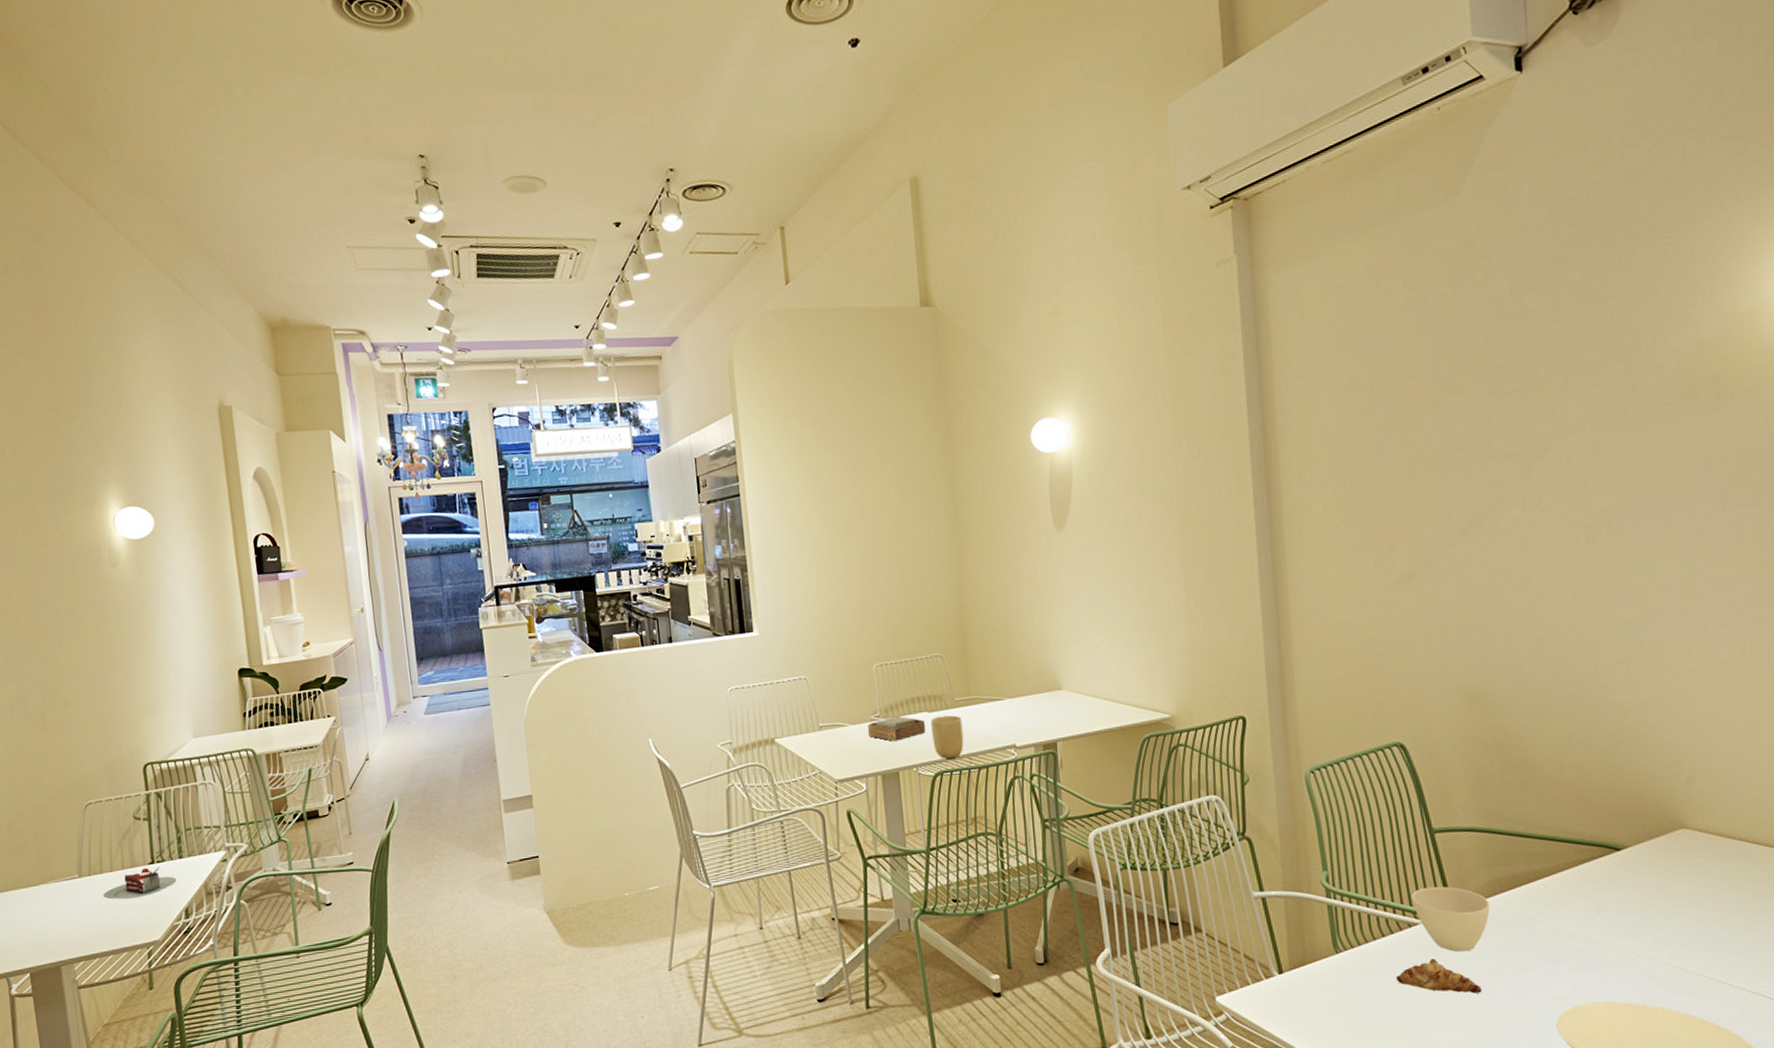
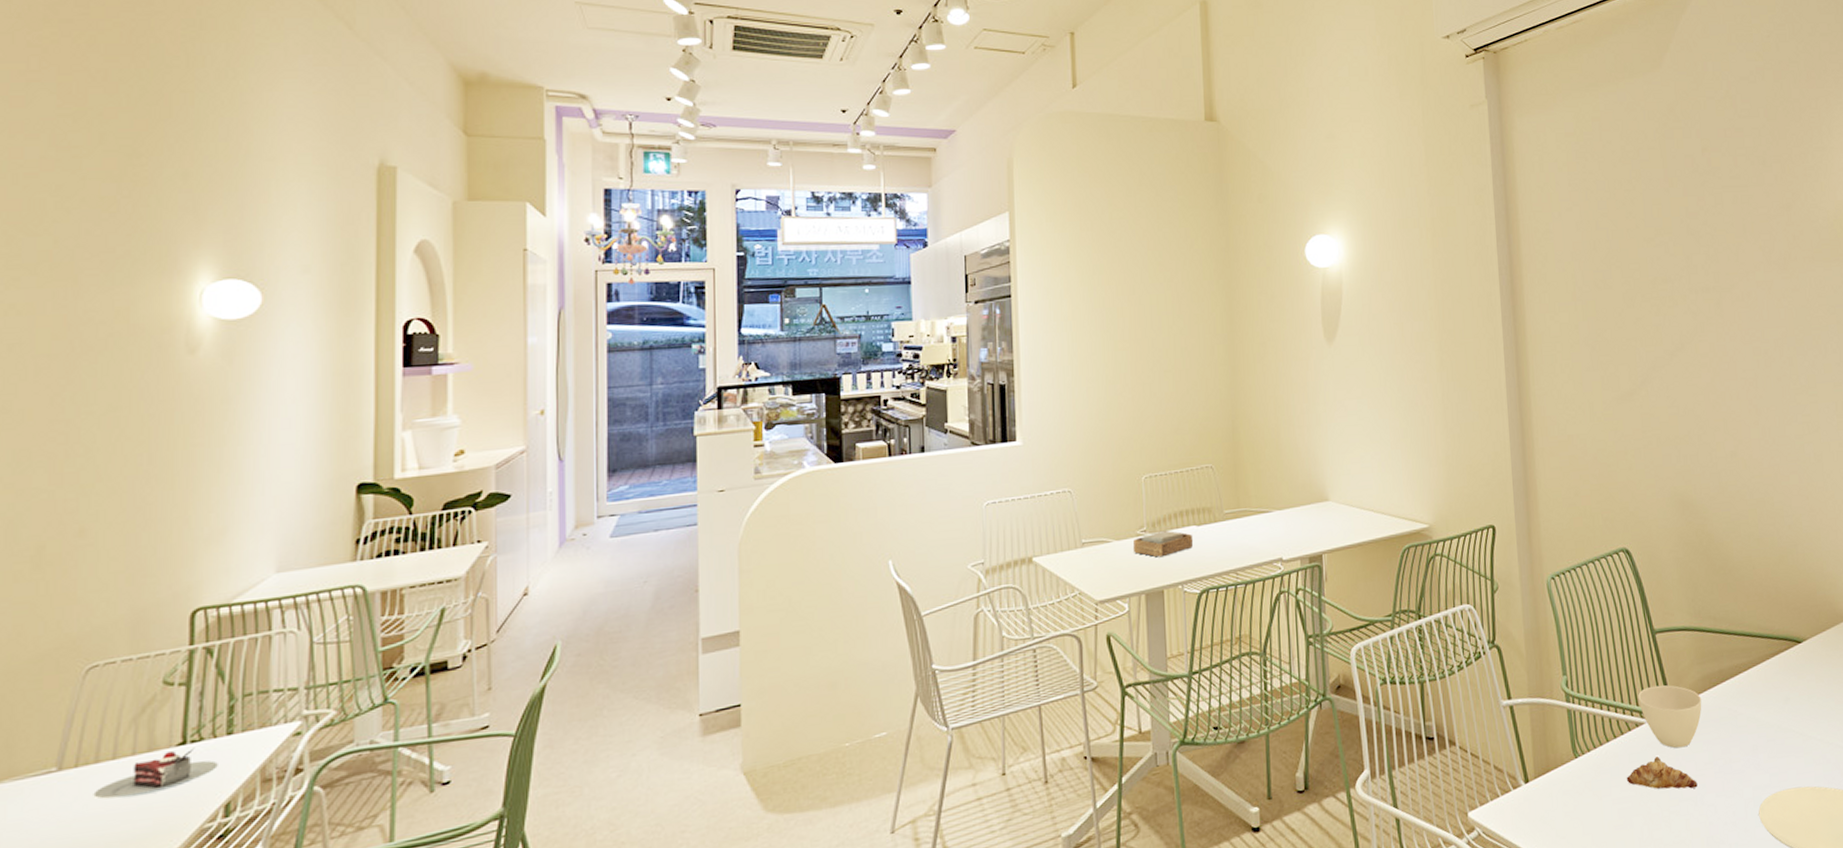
cup: present [931,715,964,759] -> none [1199,528,1232,575]

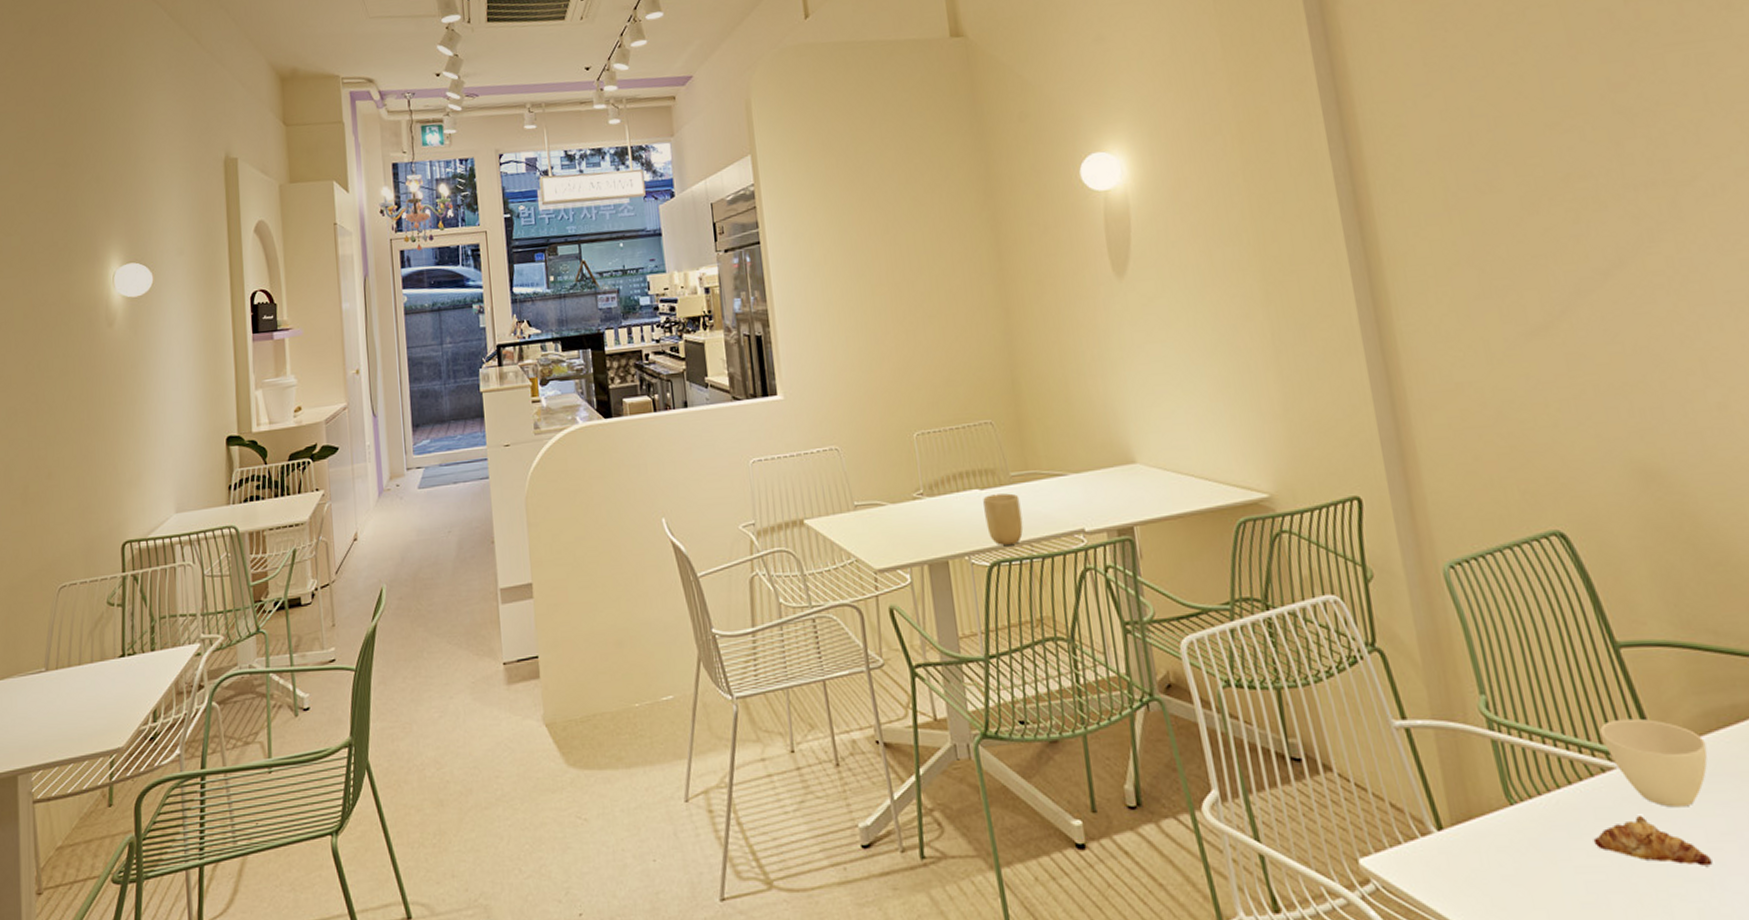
cake slice: present [93,747,218,799] -> none [68,660,147,699]
napkin holder: present [1132,530,1194,558] -> none [909,493,978,524]
cup: none [1199,528,1232,575] -> present [983,493,1024,545]

